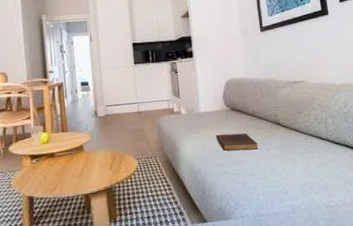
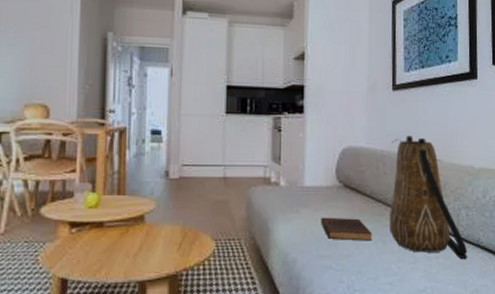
tote bag: none [264,65,338,158] -> present [389,135,468,260]

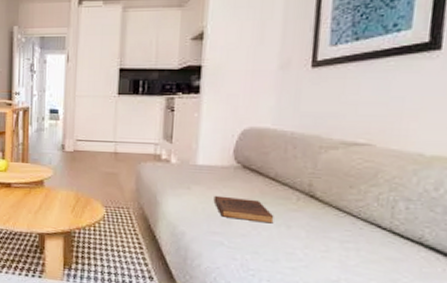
tote bag: present [389,135,468,260] -> none [296,117,404,257]

